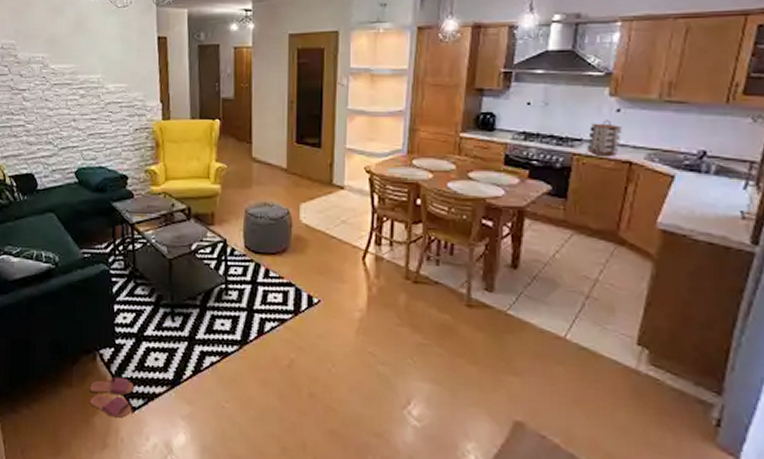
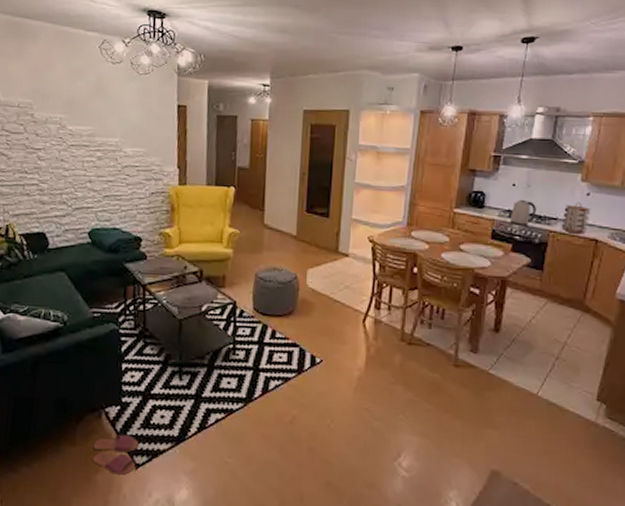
kettle: none [526,119,556,150] -> present [511,199,536,227]

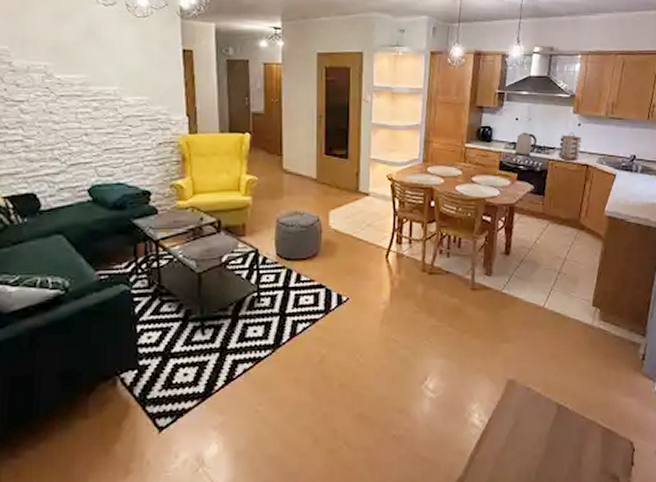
slippers: present [92,434,138,475] -> none [108,398,160,441]

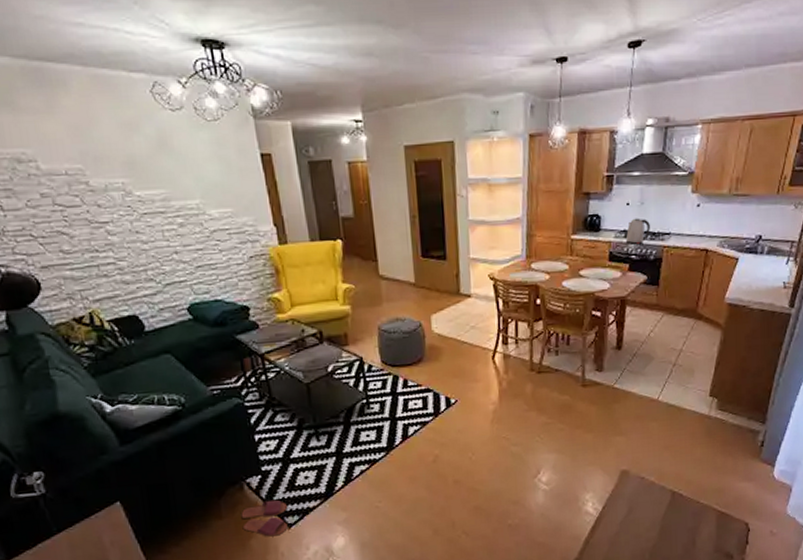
slippers: none [108,398,160,441] -> present [241,499,288,537]
spice rack: present [558,132,582,161] -> none [674,214,701,247]

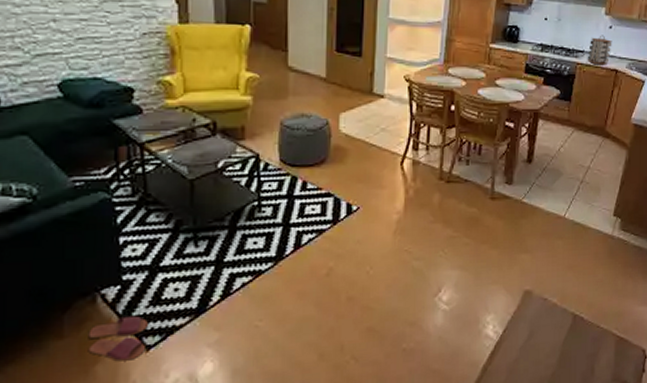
kettle: present [626,218,650,245] -> none [543,33,565,60]
spice rack: none [674,214,701,247] -> present [587,35,612,65]

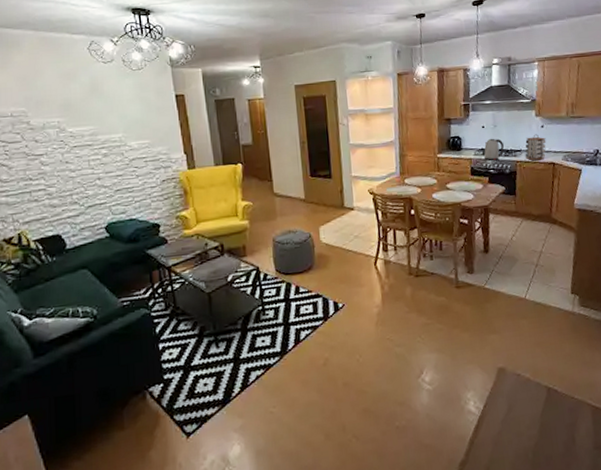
slippers: present [88,315,148,362] -> none [142,408,186,447]
kettle: none [543,33,565,60] -> present [484,138,504,161]

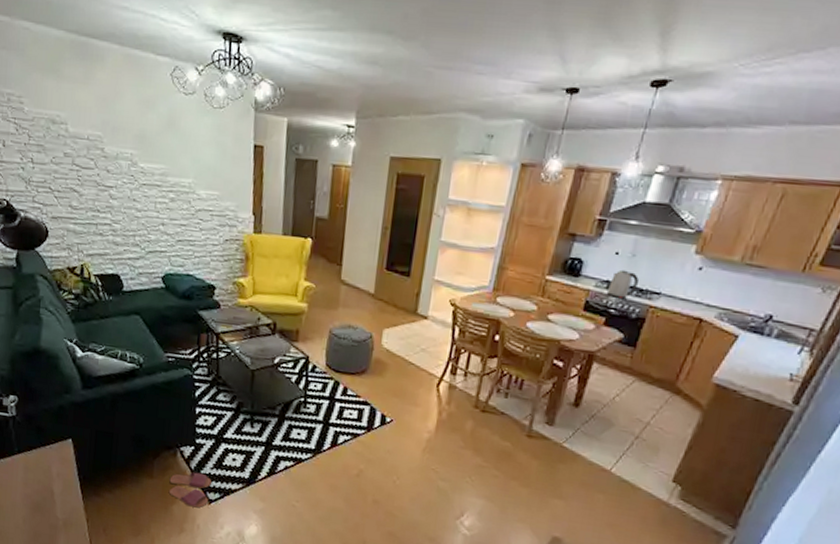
slippers: none [142,408,186,447] -> present [168,471,211,508]
spice rack: present [525,134,546,161] -> none [663,276,701,313]

